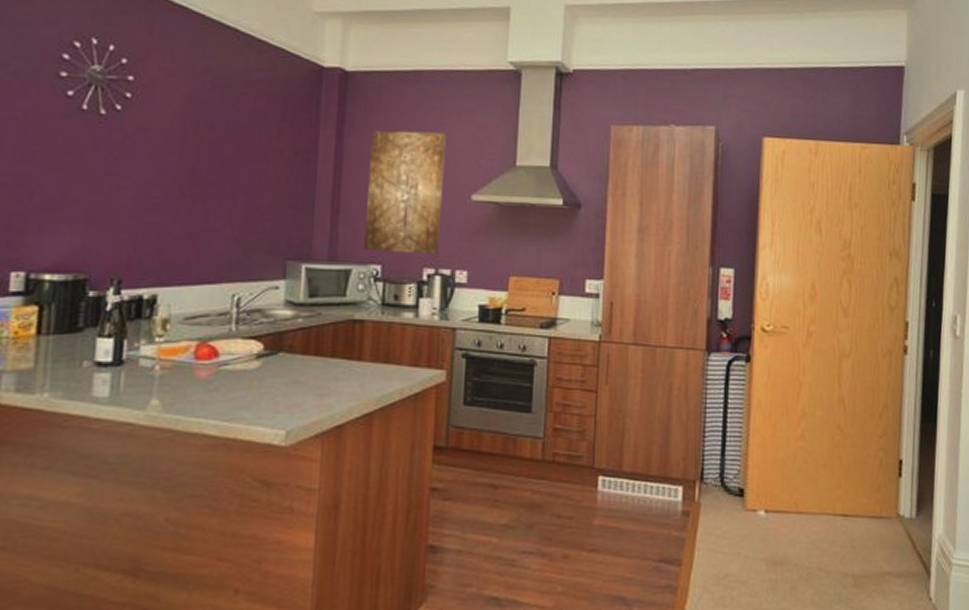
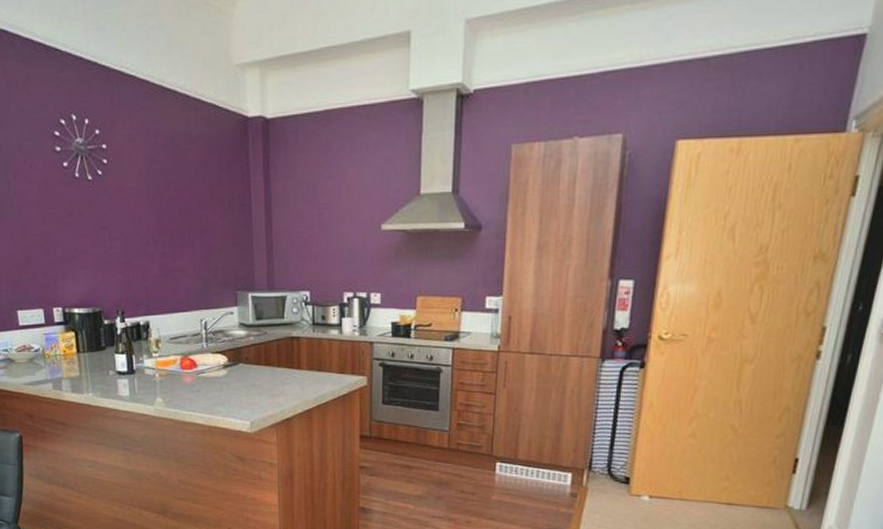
wall art: present [363,131,446,255] -> none [293,168,357,281]

